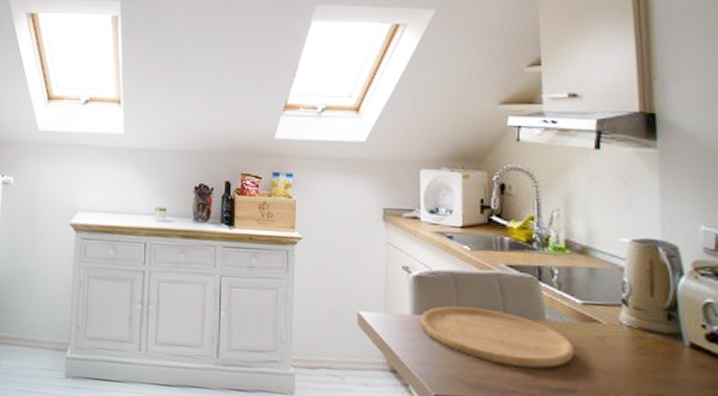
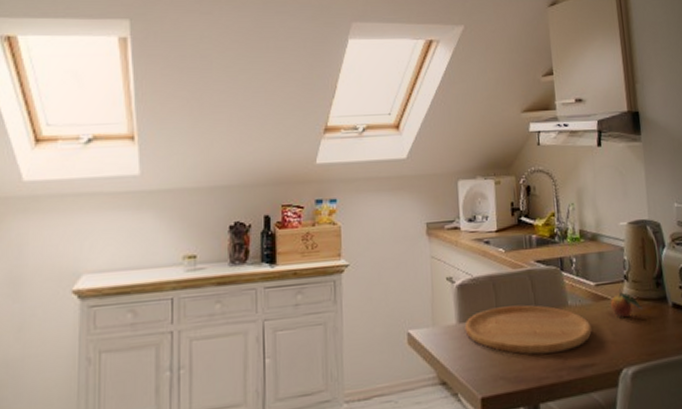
fruit: none [601,312,646,348] -> present [610,288,643,318]

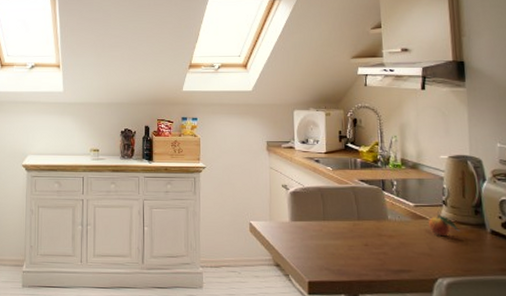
cutting board: present [464,304,592,355] -> none [296,213,410,256]

